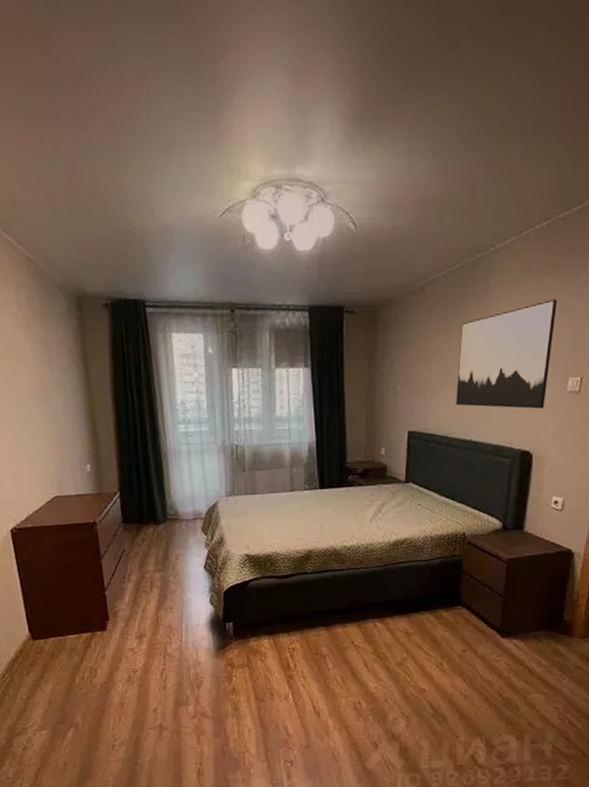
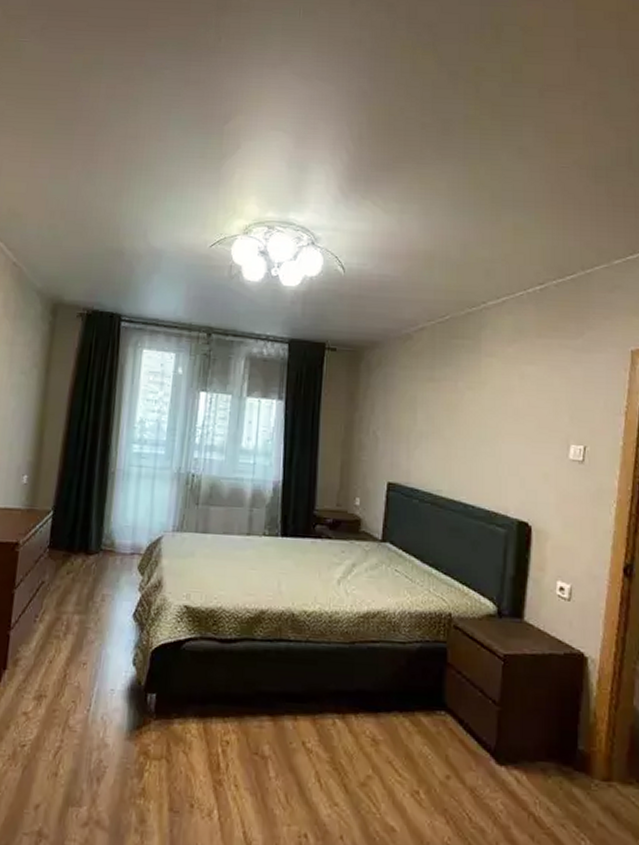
wall art: present [456,299,557,409] -> none [443,361,553,475]

